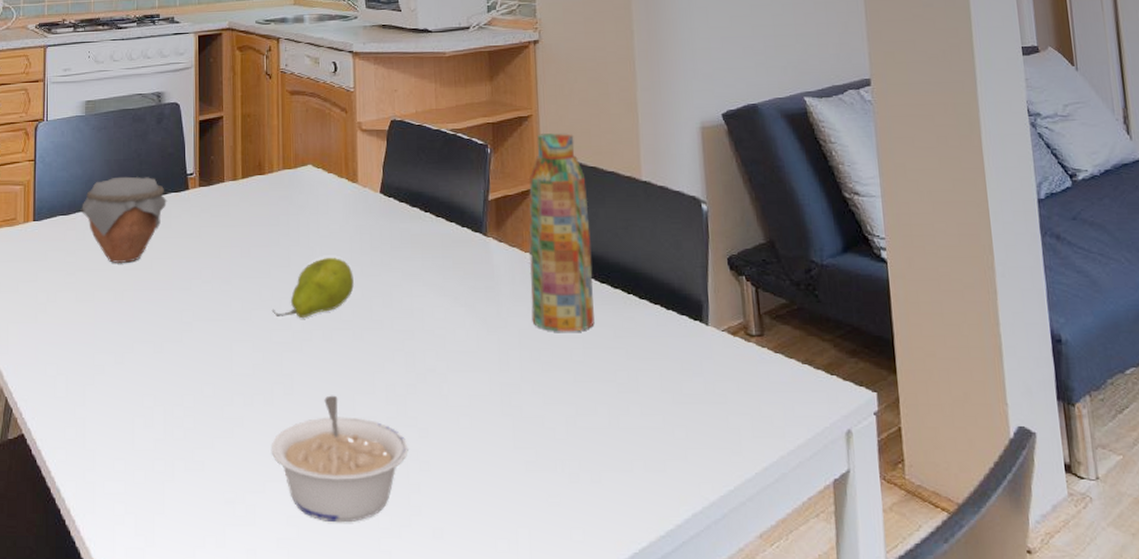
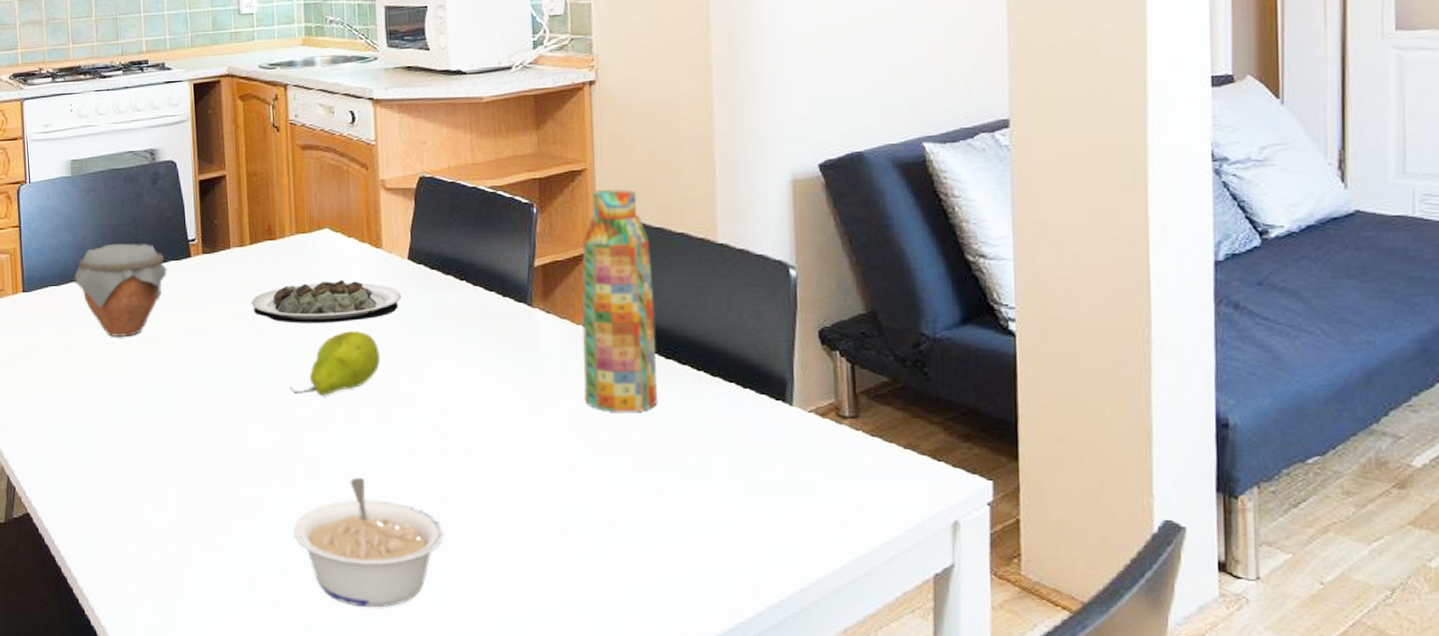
plate: none [241,211,373,251] -> present [252,280,401,324]

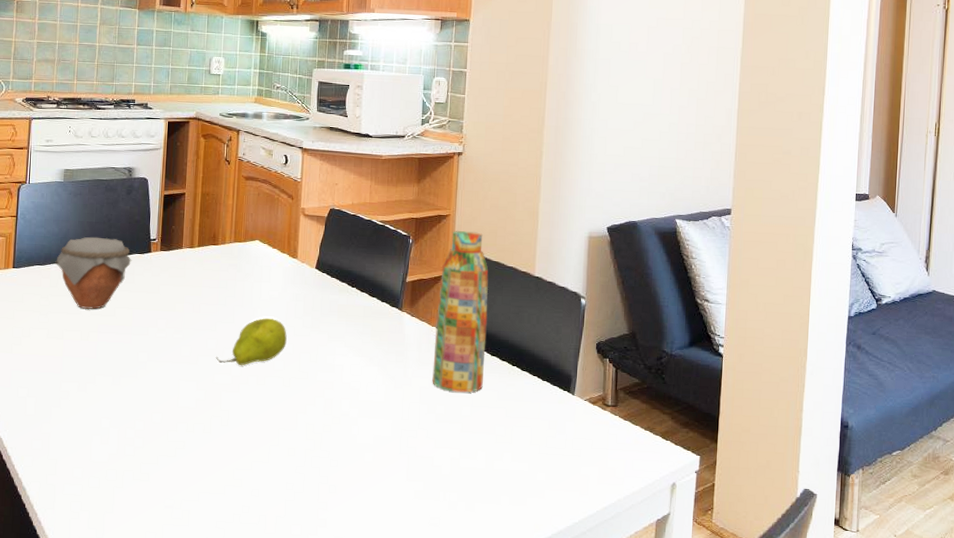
plate: present [252,280,401,324] -> none [194,279,307,312]
legume: present [293,477,444,608] -> none [206,428,321,529]

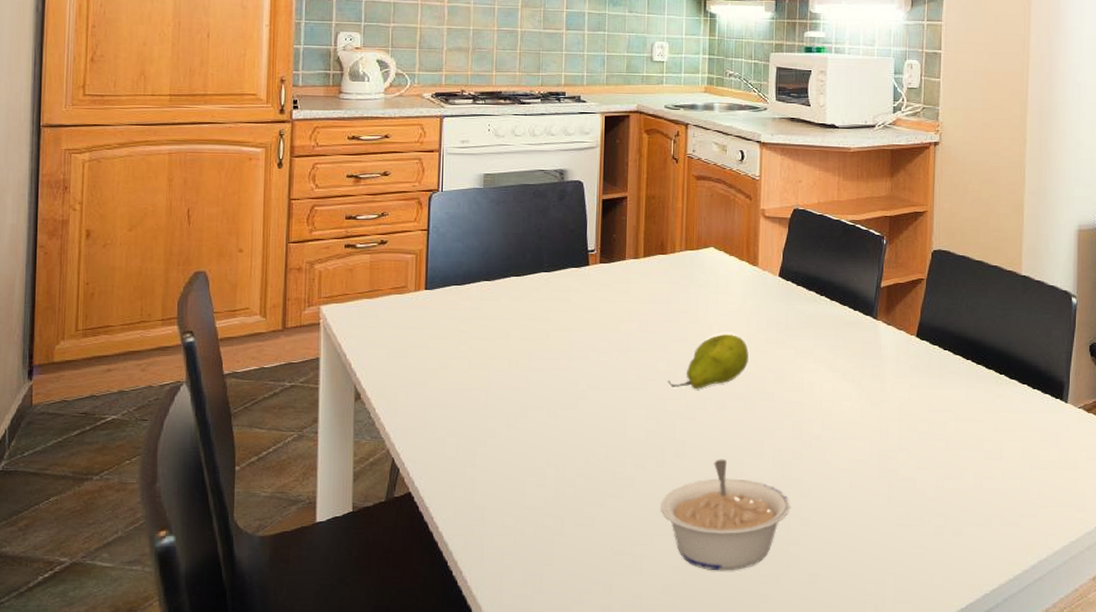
jar: present [55,236,132,310] -> none [475,250,567,334]
legume: none [206,428,321,529] -> present [660,459,791,571]
water bottle: present [432,231,489,393] -> none [912,229,972,406]

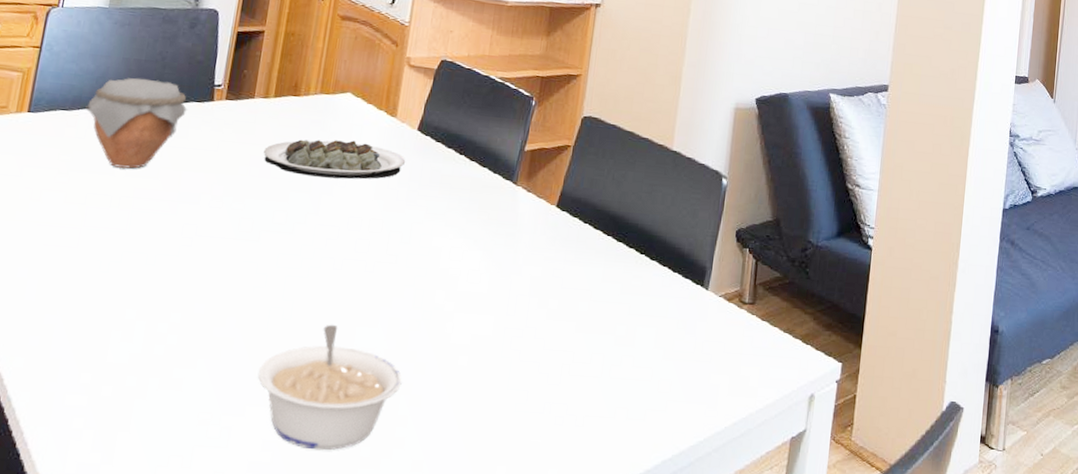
jar: none [475,250,567,334] -> present [85,77,188,169]
plate: none [641,291,770,327] -> present [264,139,405,180]
fruit: present [667,333,749,389] -> none [283,187,376,245]

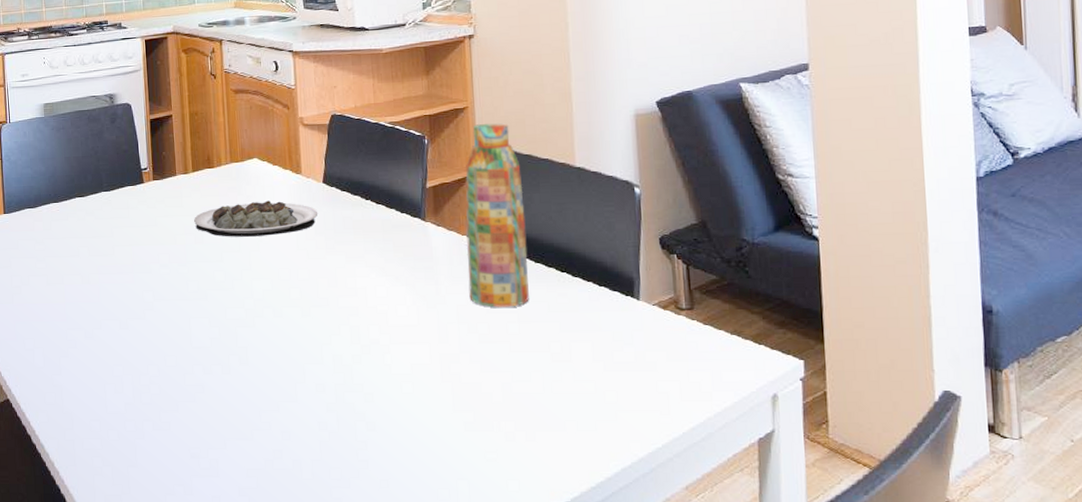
jar: present [85,77,188,169] -> none [46,172,125,251]
legume: present [257,324,402,451] -> none [229,365,356,475]
water bottle: none [546,93,621,285] -> present [465,123,529,307]

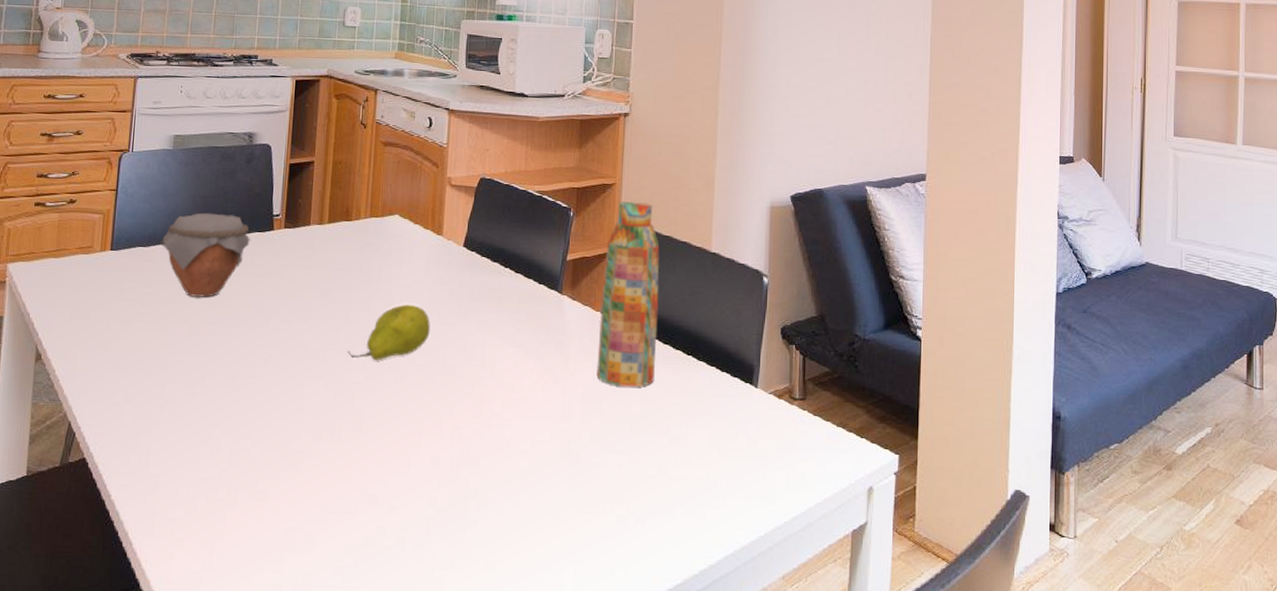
jar: none [46,172,125,251] -> present [160,212,251,298]
plate: present [194,200,317,237] -> none [323,260,454,297]
fruit: none [225,241,301,297] -> present [347,304,430,360]

